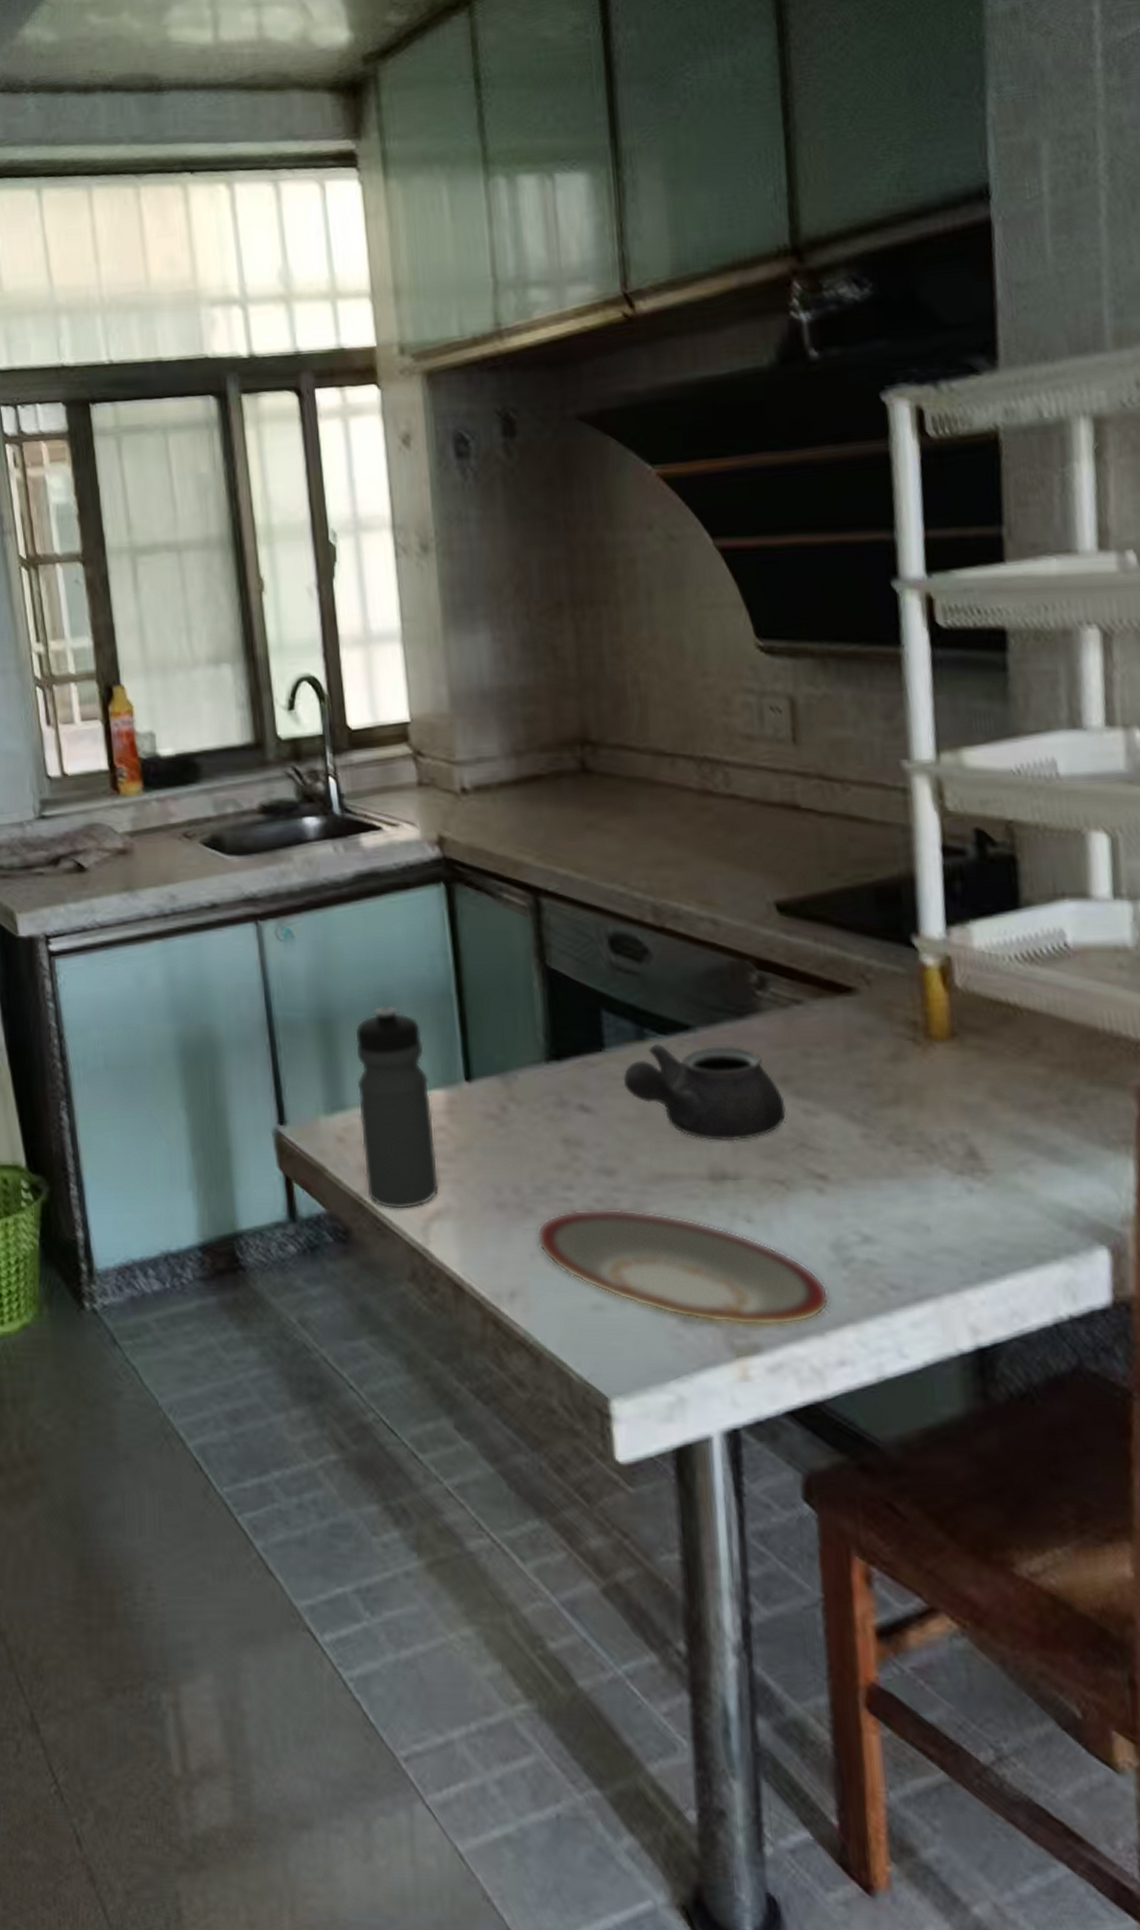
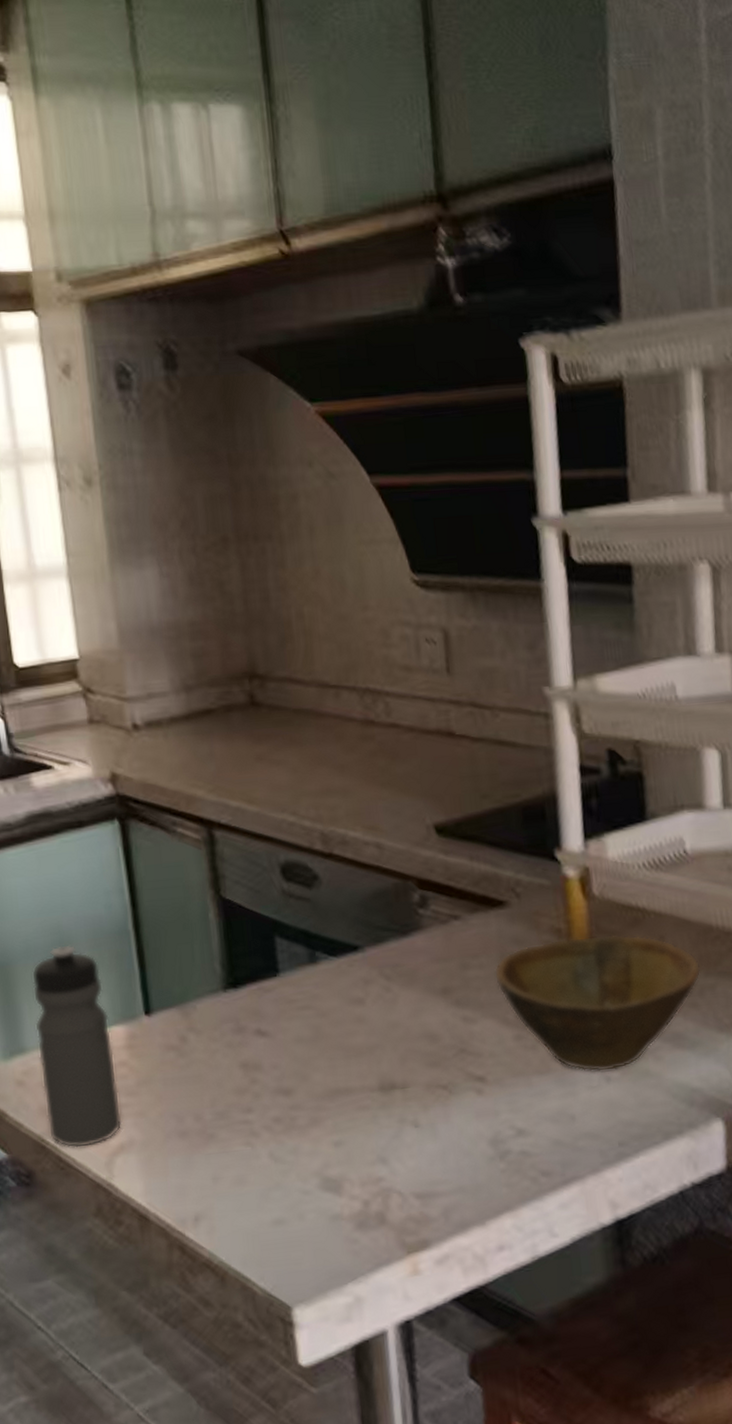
plate: present [536,1208,831,1327] -> none [218,1125,490,1225]
teapot: present [623,1043,786,1142] -> none [297,962,448,1054]
bowl: none [839,1030,1084,1182] -> present [494,934,701,1072]

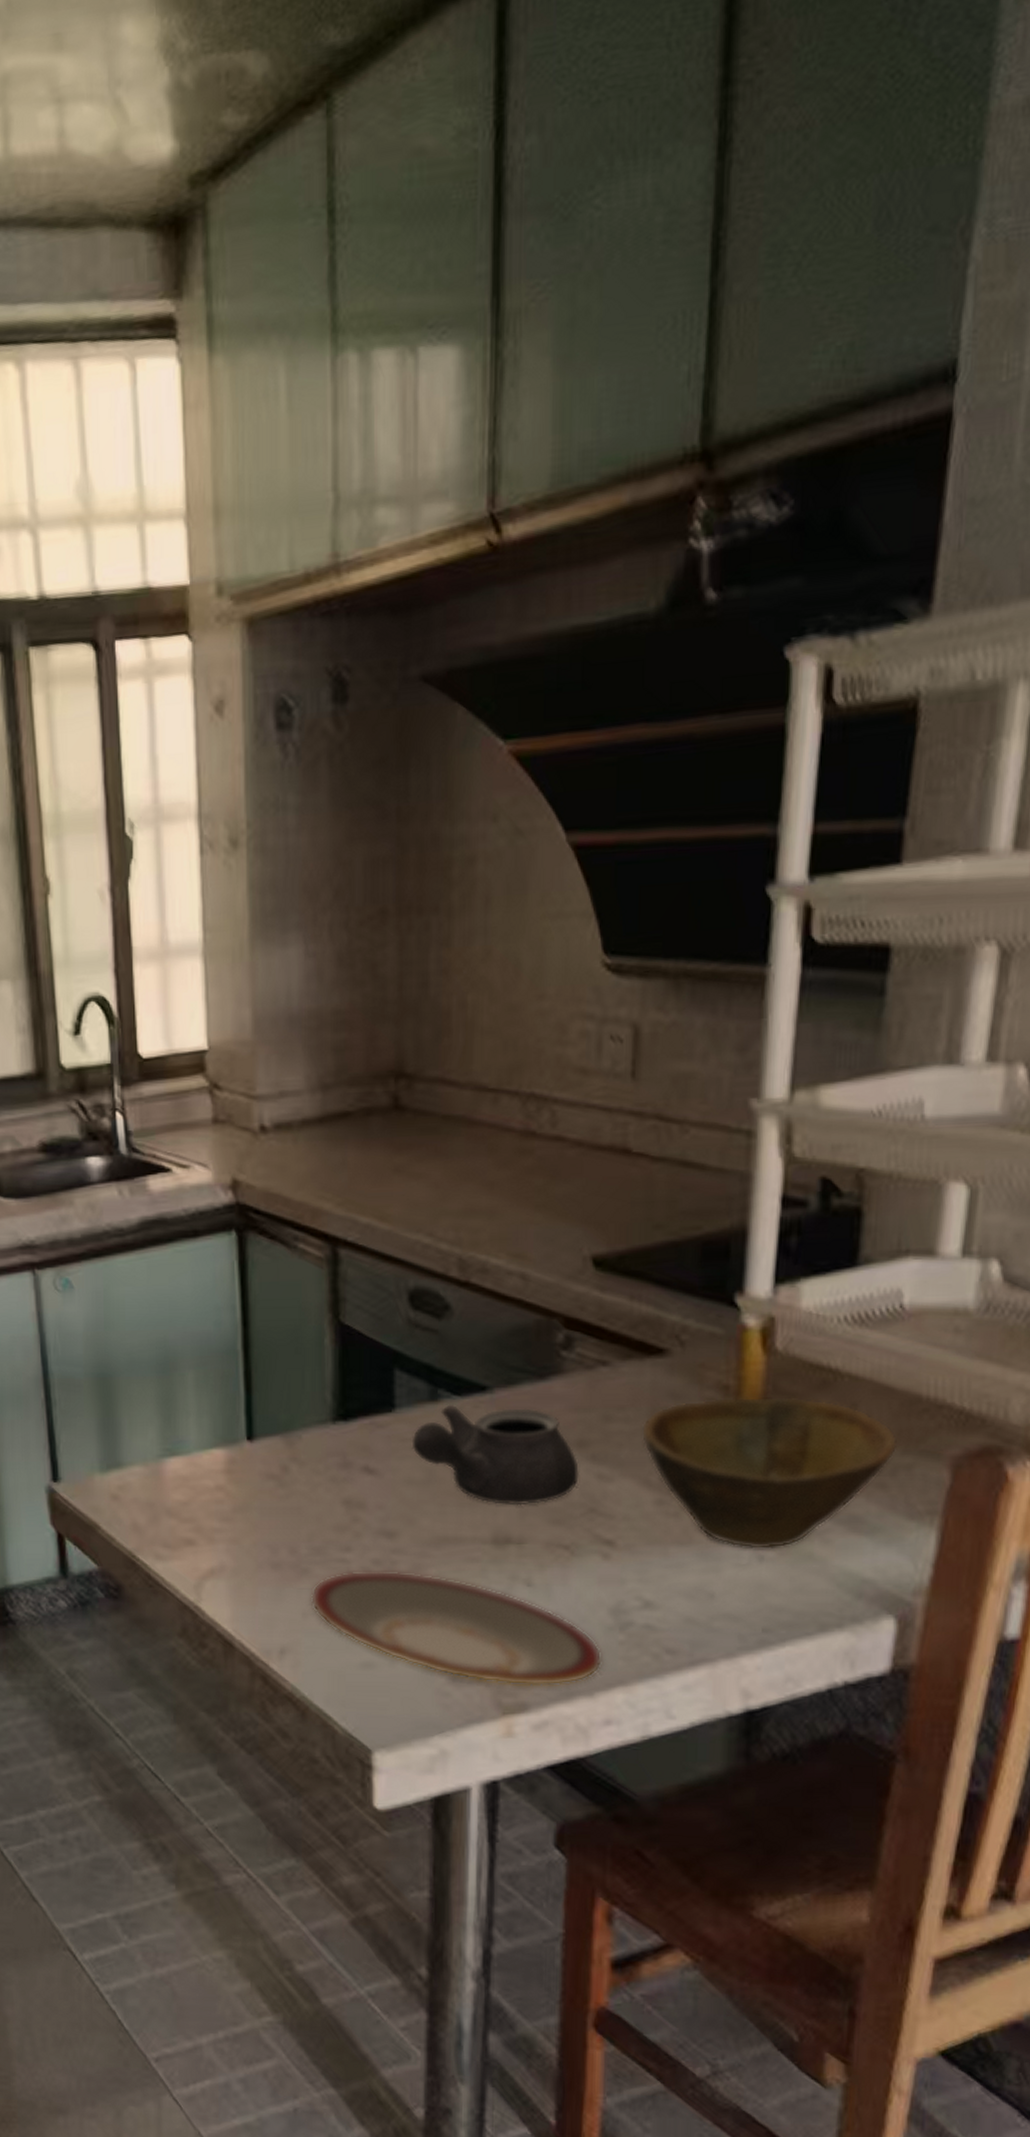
water bottle: present [32,944,122,1148] -> none [133,1361,214,1567]
plate: none [218,1125,490,1225] -> present [310,1569,604,1687]
teapot: none [297,962,448,1054] -> present [411,1404,579,1506]

